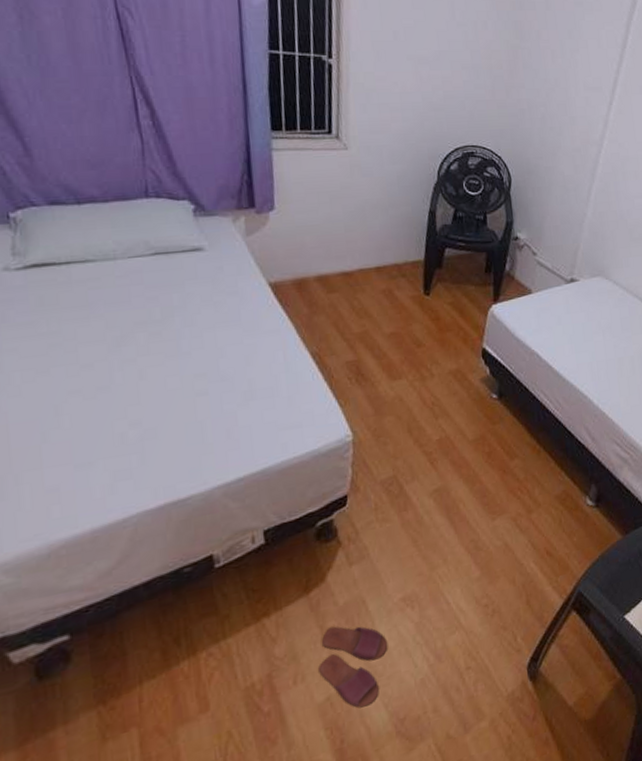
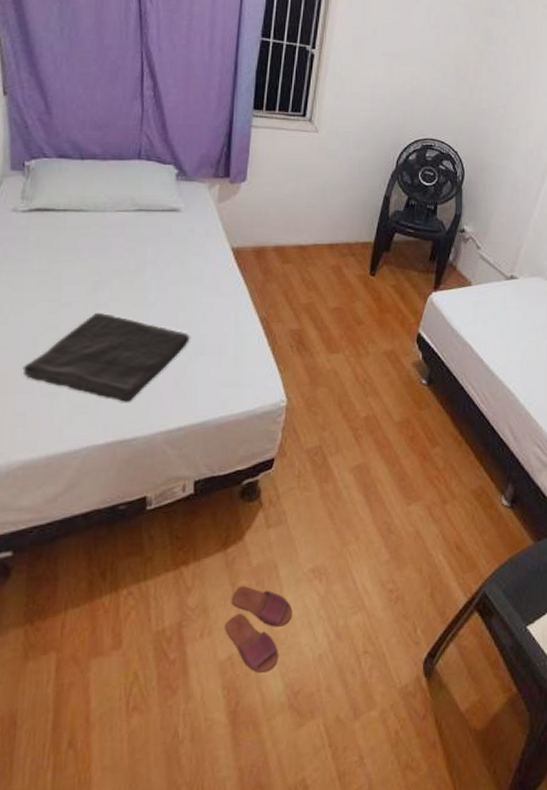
towel: none [47,369,236,461] -> present [22,312,190,402]

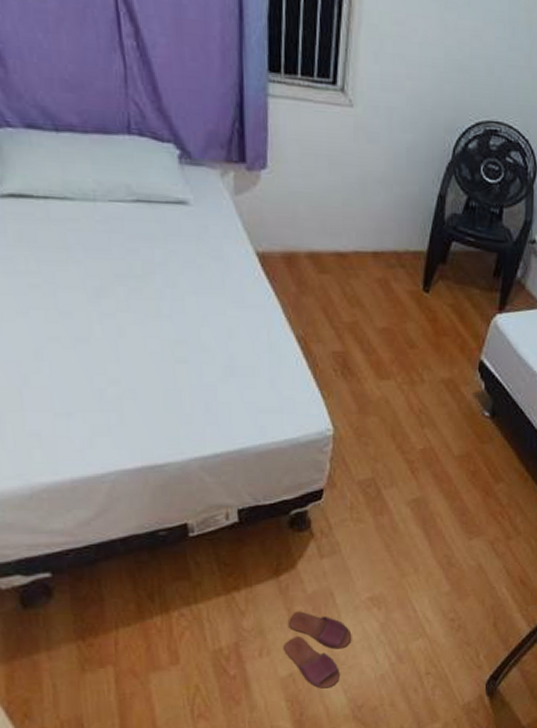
towel: present [22,312,190,402] -> none [27,323,217,425]

